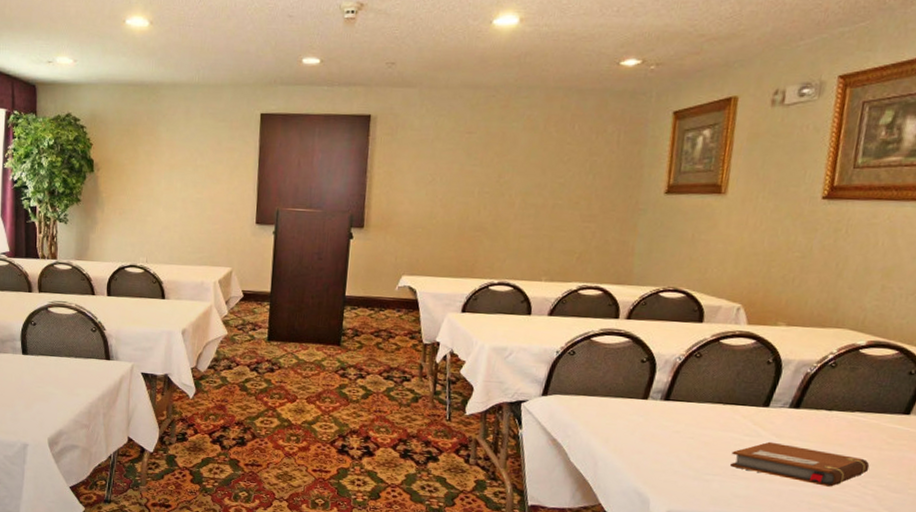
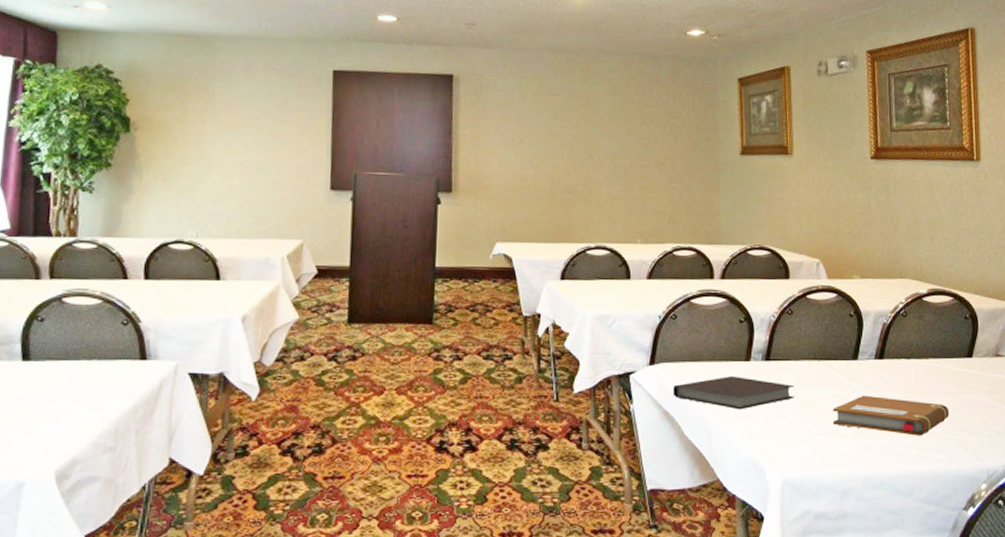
notebook: none [562,412,693,444] -> present [673,376,795,410]

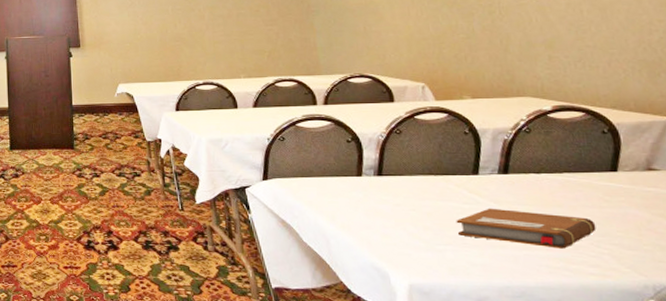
notebook: present [673,376,795,410] -> none [287,190,413,220]

